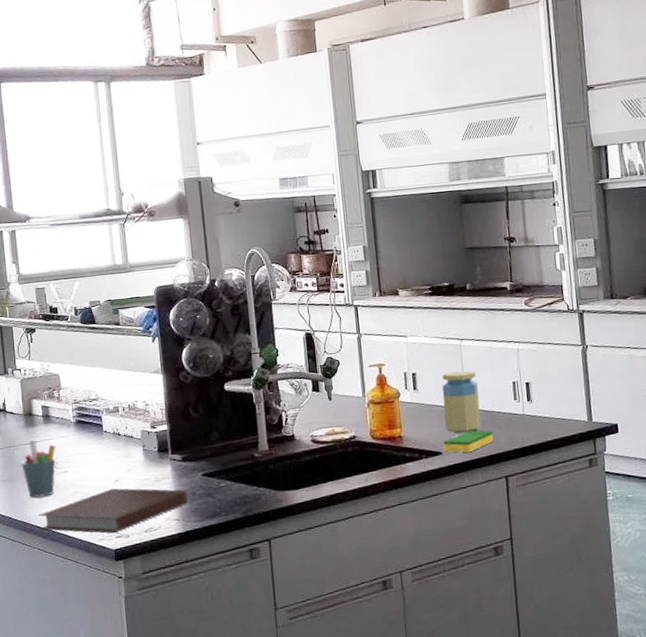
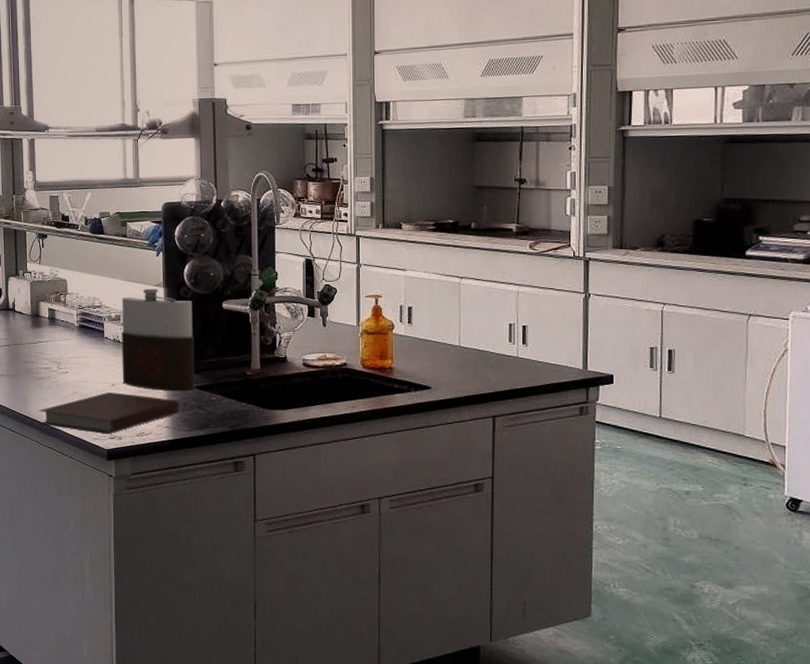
pen holder: present [21,439,56,498] -> none [26,339,59,395]
flask: none [119,376,202,482] -> present [121,289,195,391]
jar: present [442,370,482,433] -> none [437,309,474,370]
dish sponge: present [443,431,494,453] -> none [433,369,485,389]

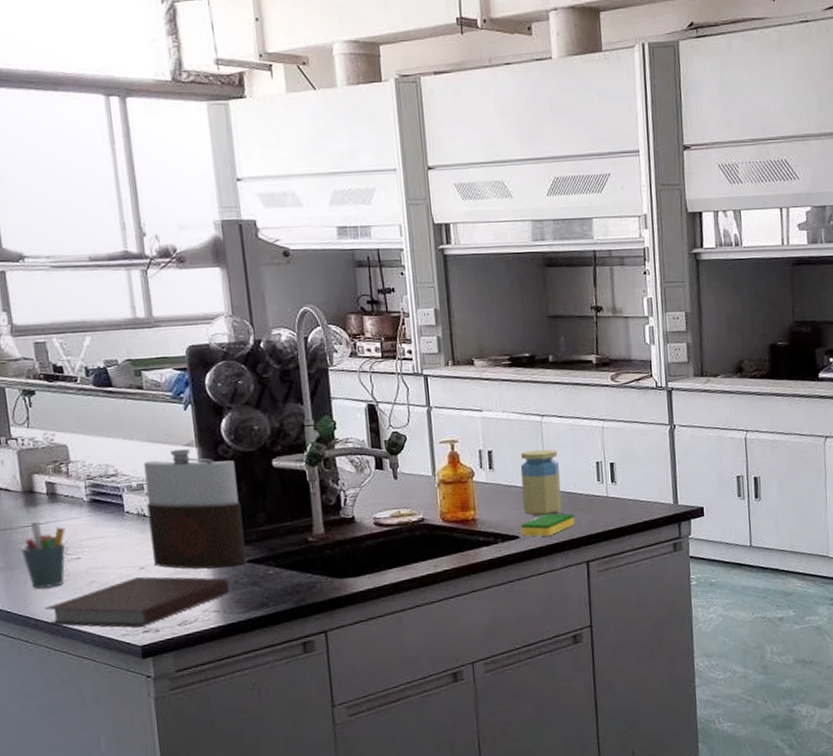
pen holder: none [26,339,59,395] -> present [21,521,66,589]
dish sponge: none [433,369,485,389] -> present [520,513,575,537]
jar: none [437,309,474,370] -> present [520,449,562,516]

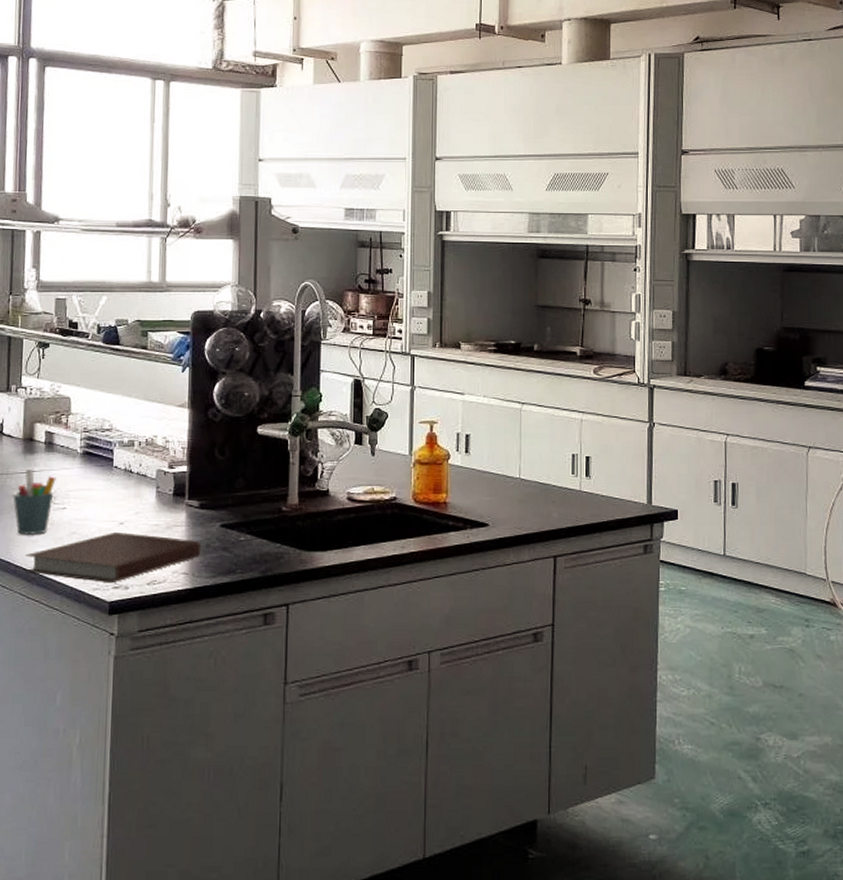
flask: present [144,449,247,569] -> none [133,410,222,531]
jar: present [520,449,562,516] -> none [496,437,534,505]
dish sponge: present [520,513,575,537] -> none [490,503,546,526]

